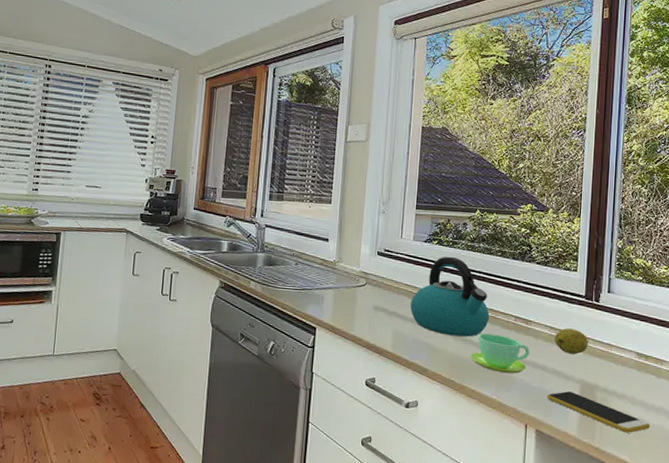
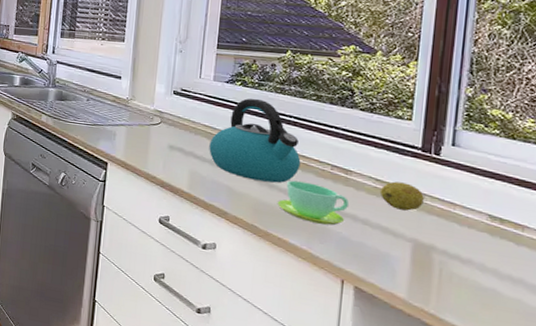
smartphone: present [547,391,651,433] -> none [369,249,506,303]

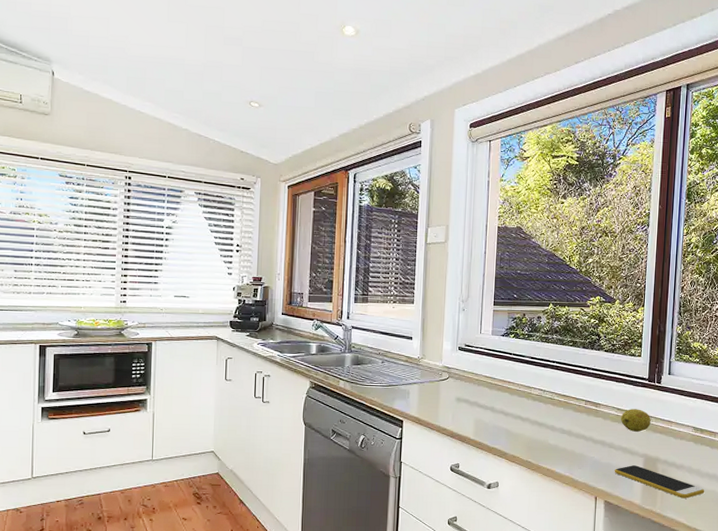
kettle: present [209,98,301,183] -> none [490,348,563,421]
cup: present [277,180,349,226] -> none [545,417,598,452]
smartphone: none [369,249,506,303] -> present [614,465,705,499]

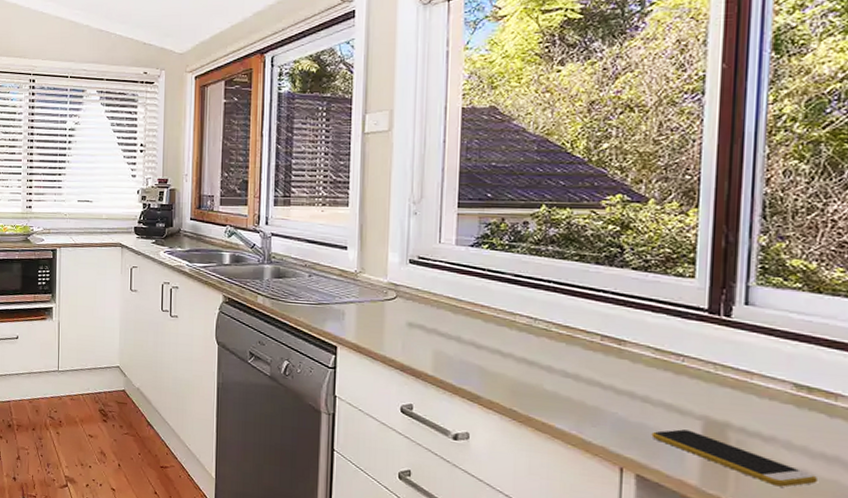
fruit: present [620,409,651,432] -> none [660,350,714,384]

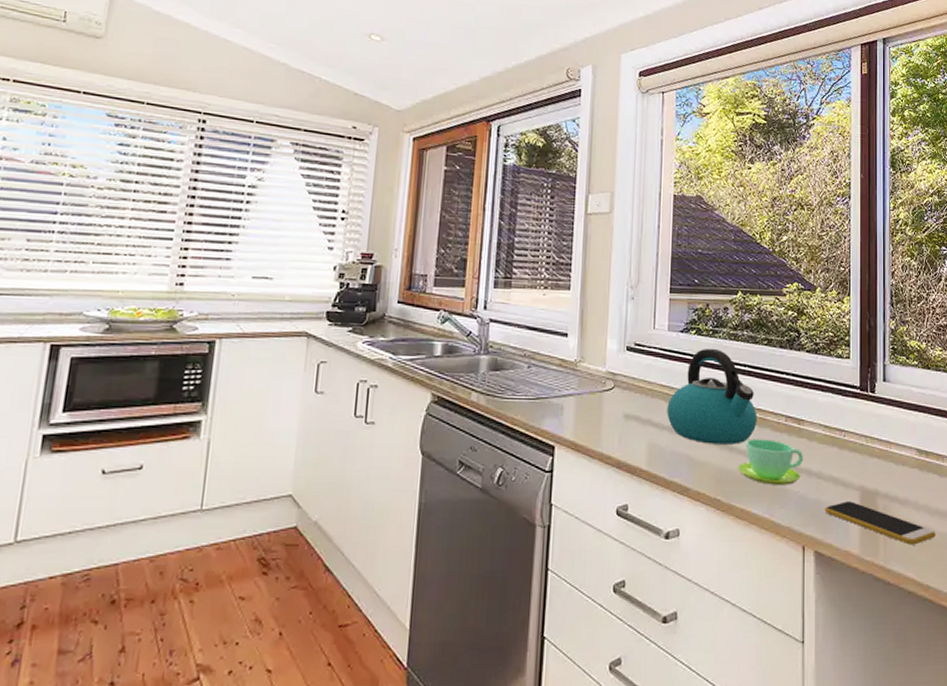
kettle: none [455,262,564,360] -> present [667,348,757,445]
cup: none [538,355,624,405] -> present [738,439,803,485]

